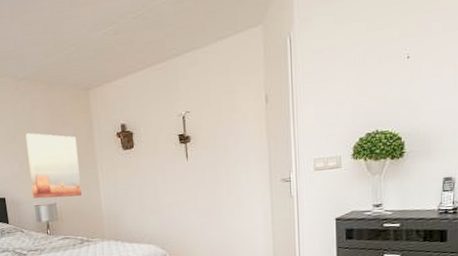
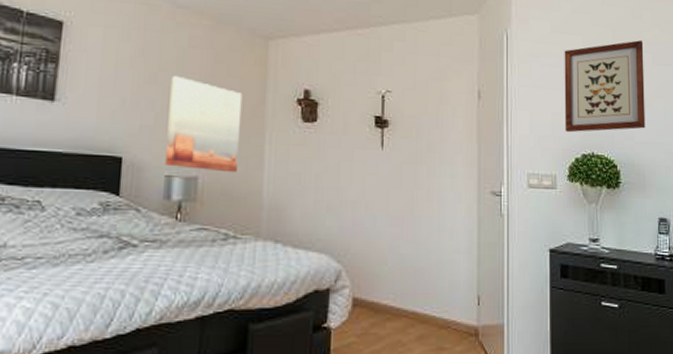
wall art: none [347,10,434,117] -> present [564,40,646,133]

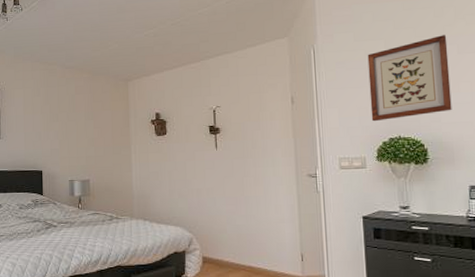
wall art: present [165,75,243,173] -> none [67,114,115,175]

